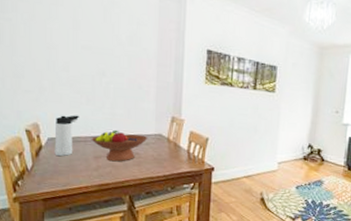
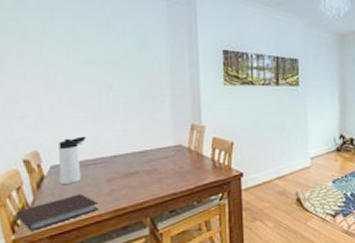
notebook: none [18,166,85,192] -> present [16,194,98,231]
fruit bowl: present [91,129,148,162] -> none [101,146,167,183]

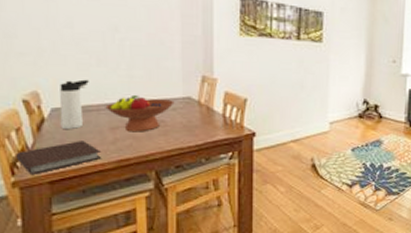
fruit bowl: none [101,146,167,183] -> present [105,94,175,132]

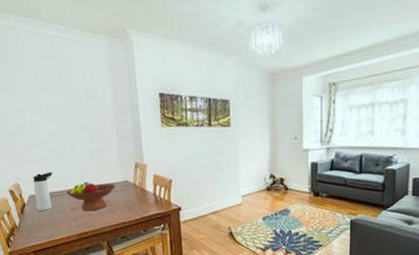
notebook: present [16,141,101,174] -> none [9,219,67,246]

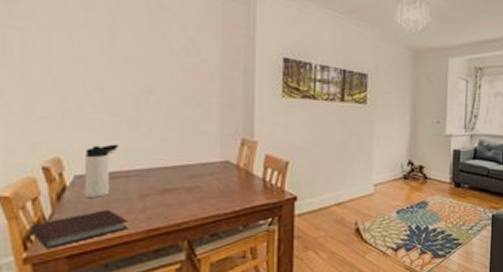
notebook: none [9,219,67,246] -> present [30,210,127,249]
fruit bowl: present [66,181,116,212] -> none [135,159,212,200]

